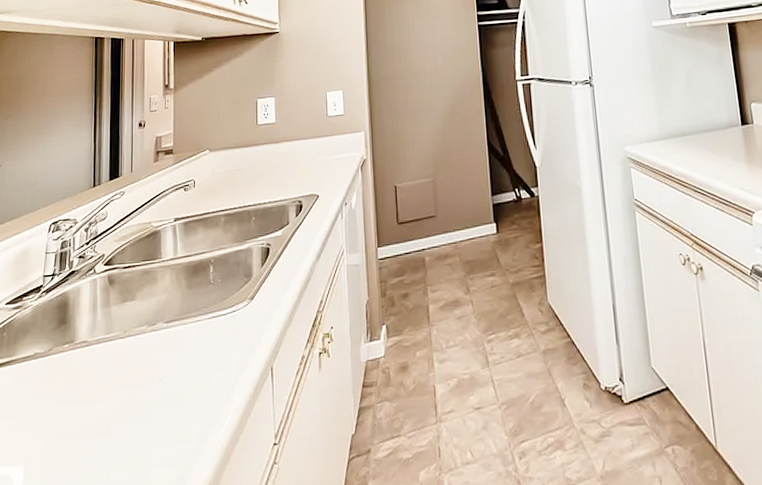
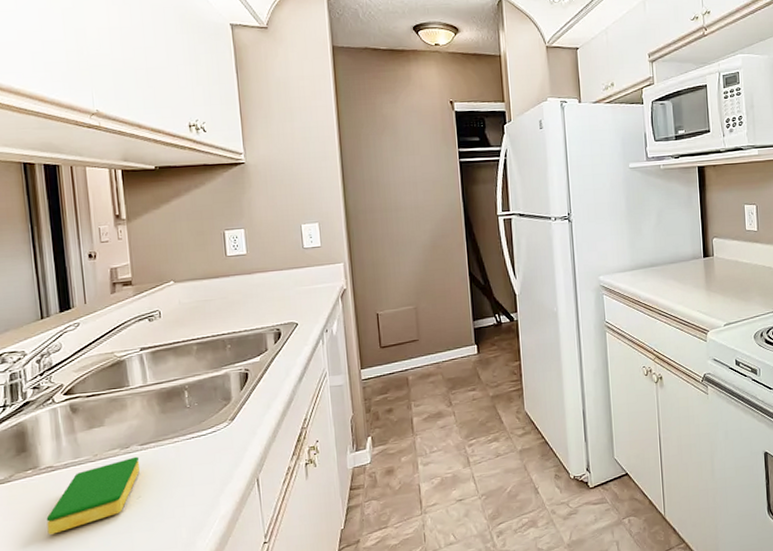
dish sponge: none [75,335,164,417] -> present [46,456,141,535]

